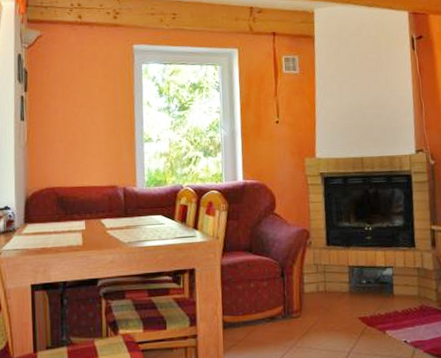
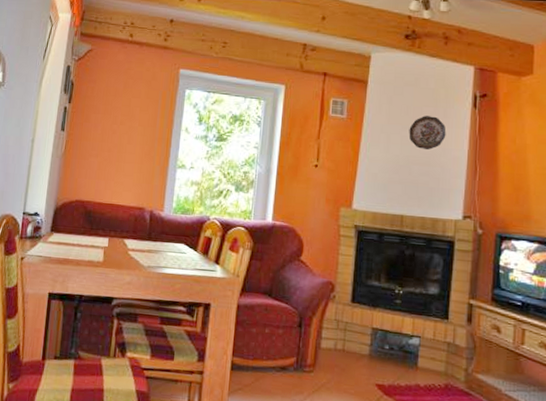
decorative plate: none [357,62,392,94] -> present [409,116,446,150]

